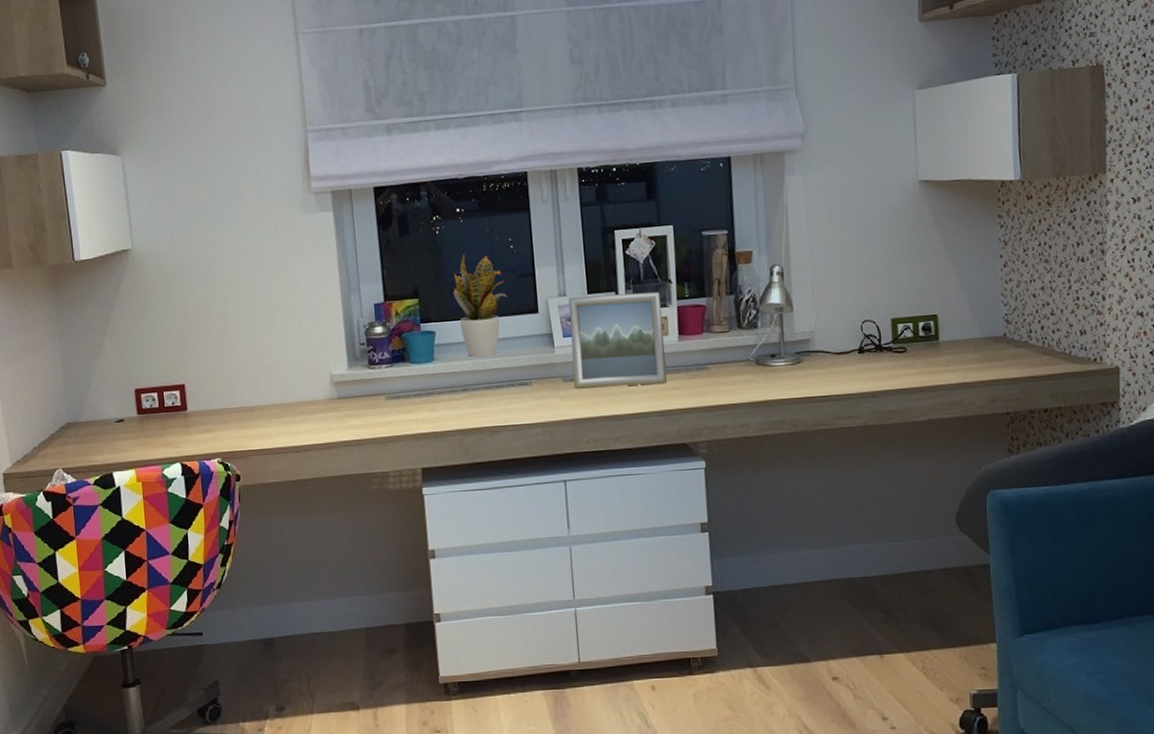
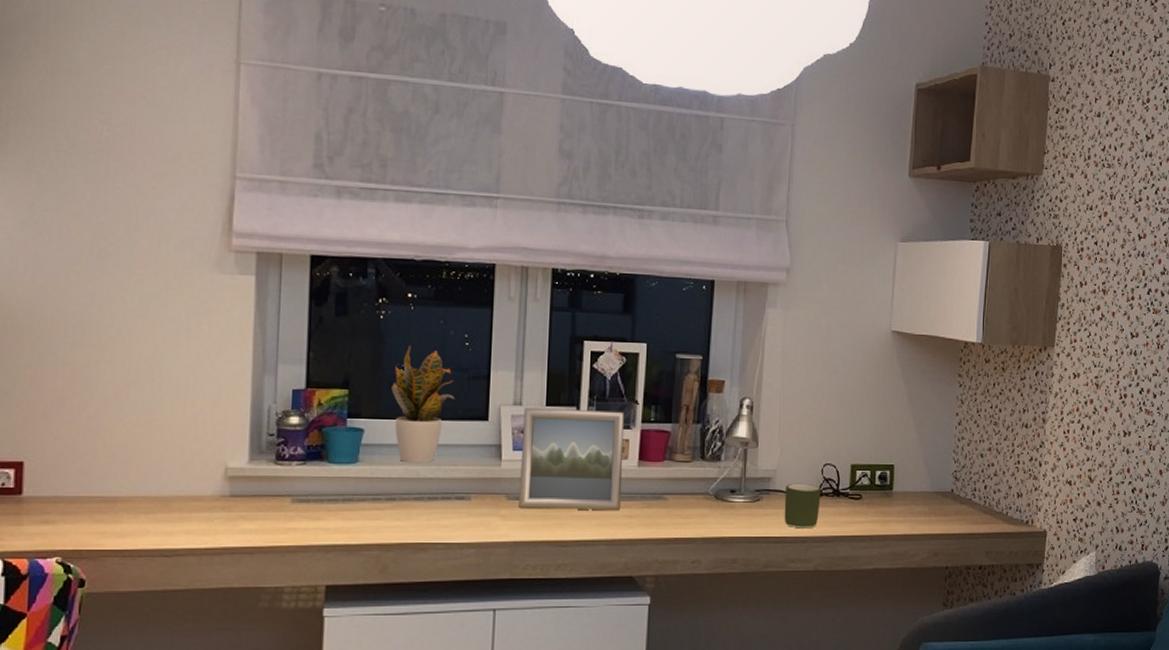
mug: none [825,341,864,387] -> present [784,483,821,529]

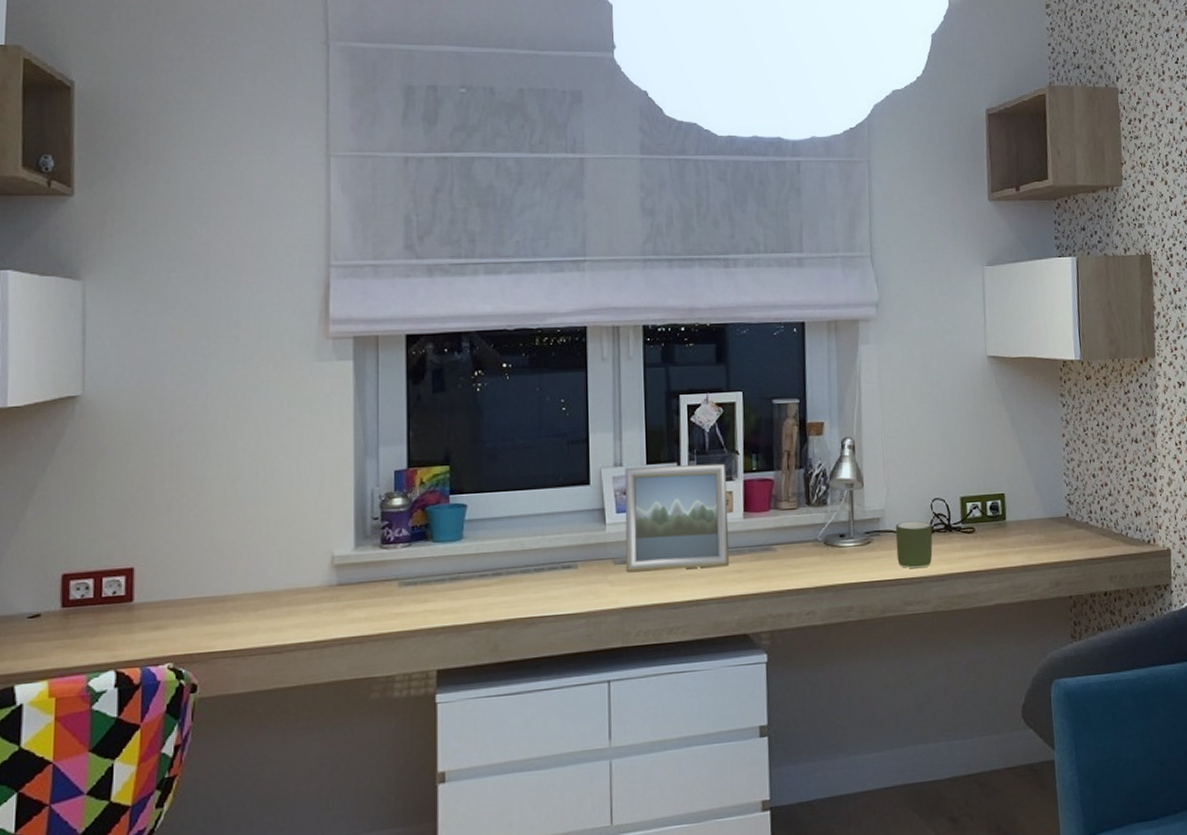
potted plant: present [391,345,456,464] -> none [492,415,556,536]

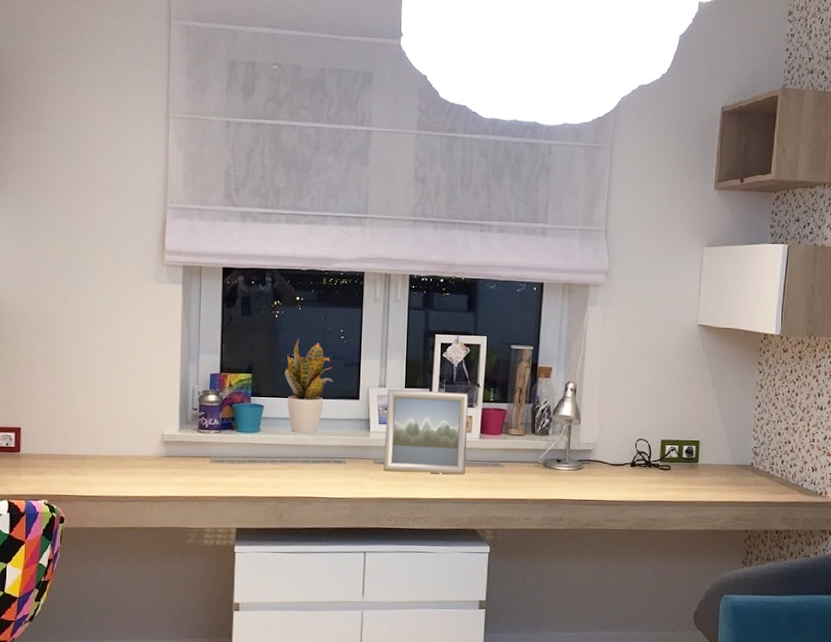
potted plant: none [492,415,556,536] -> present [284,339,334,434]
mug: present [895,521,933,569] -> none [602,455,635,494]

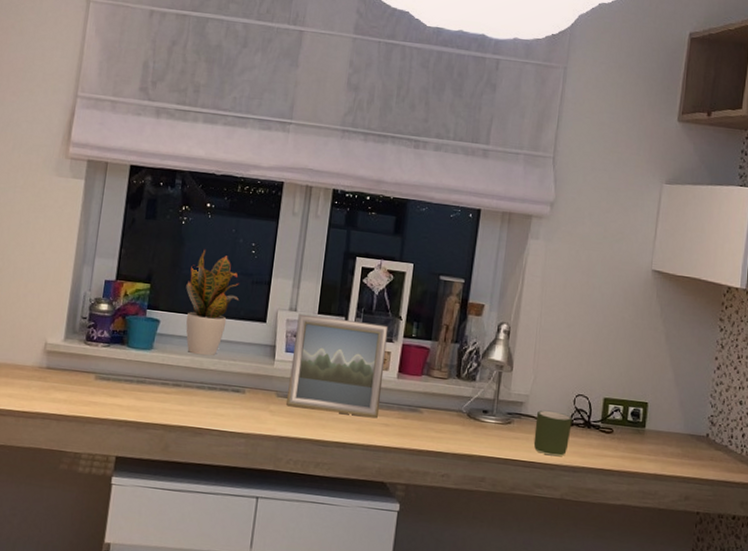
mug: none [602,455,635,494] -> present [533,410,573,457]

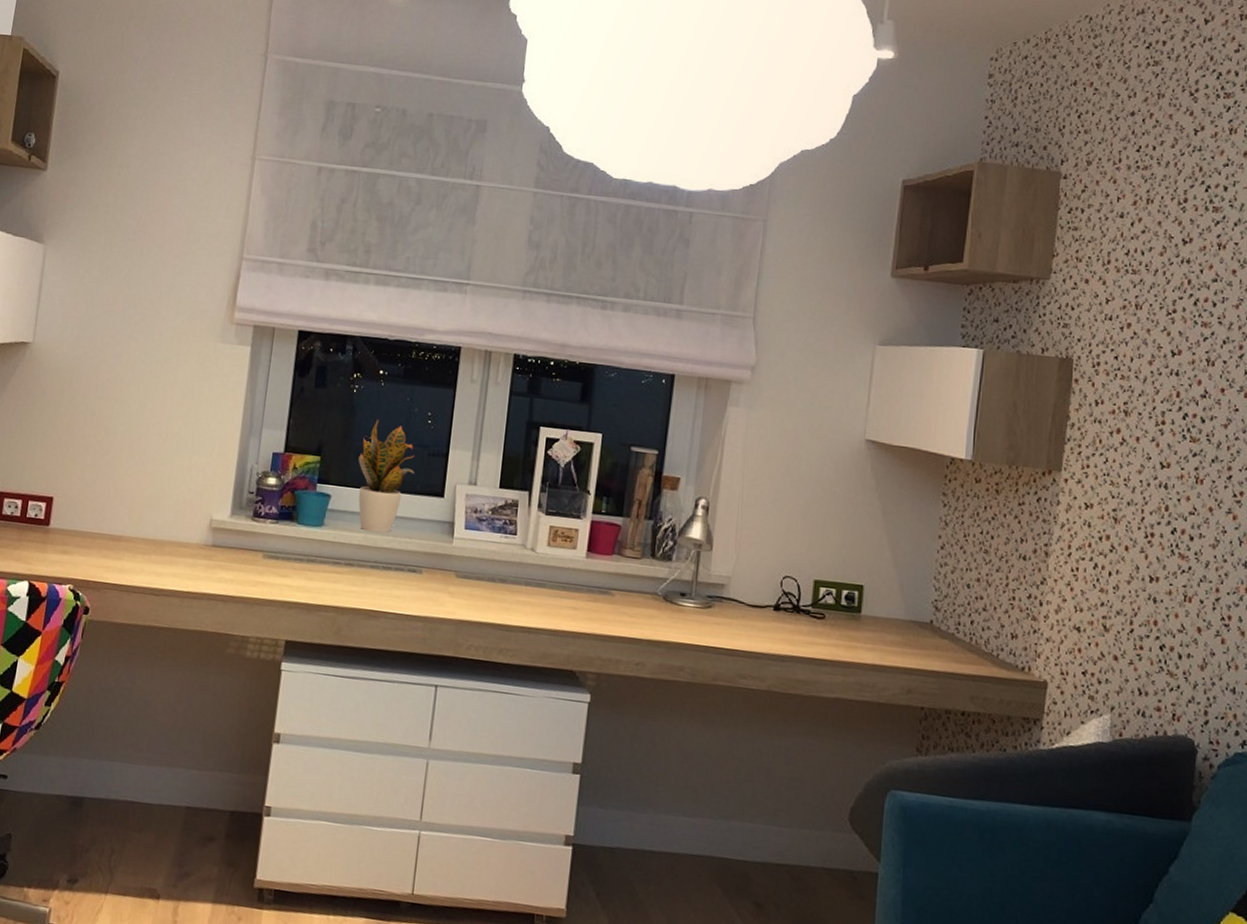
picture frame: present [286,313,389,417] -> none [467,487,576,600]
mug: present [533,410,573,457] -> none [737,593,780,645]

